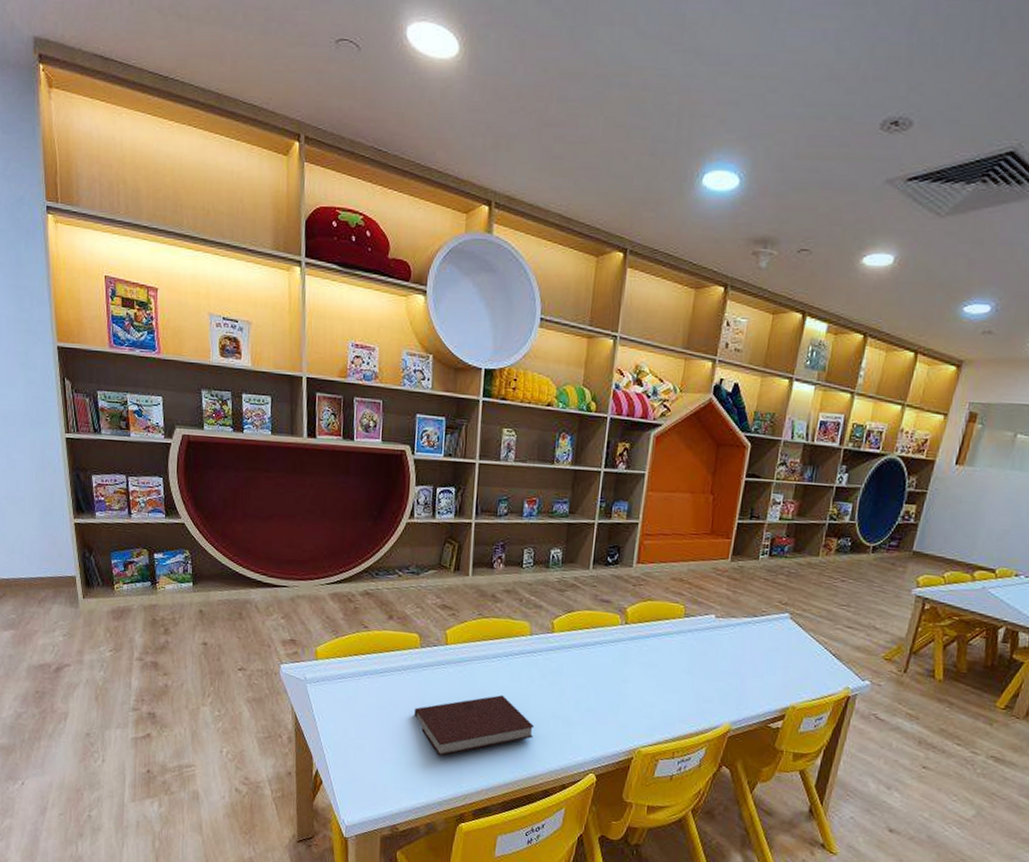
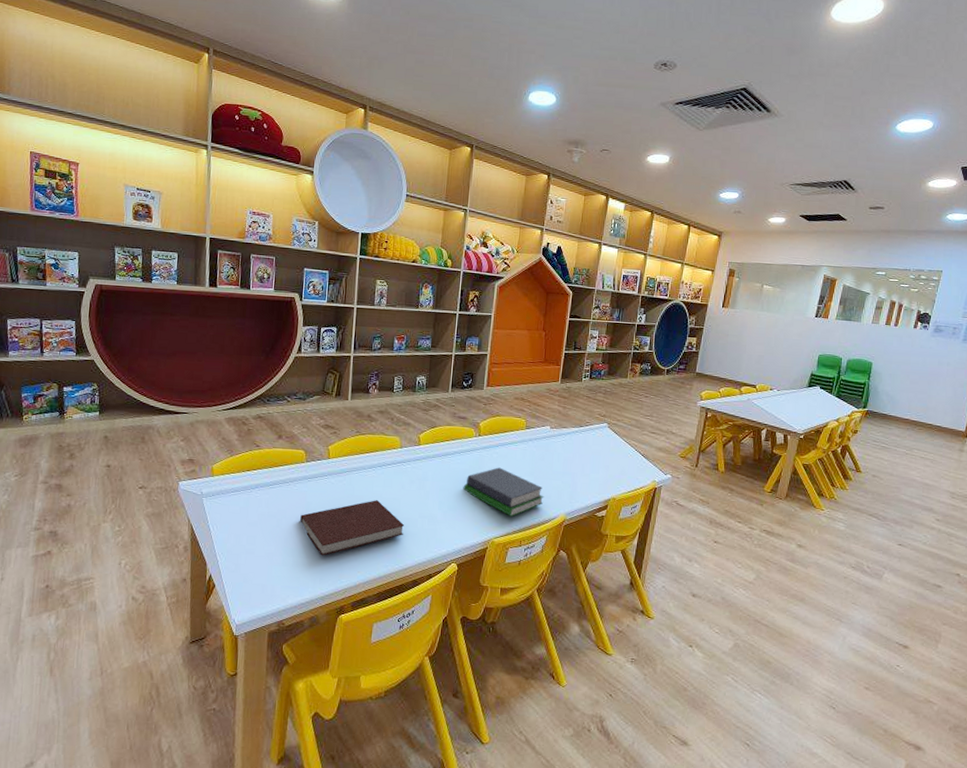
book: none [604,662,705,723] -> present [463,467,544,517]

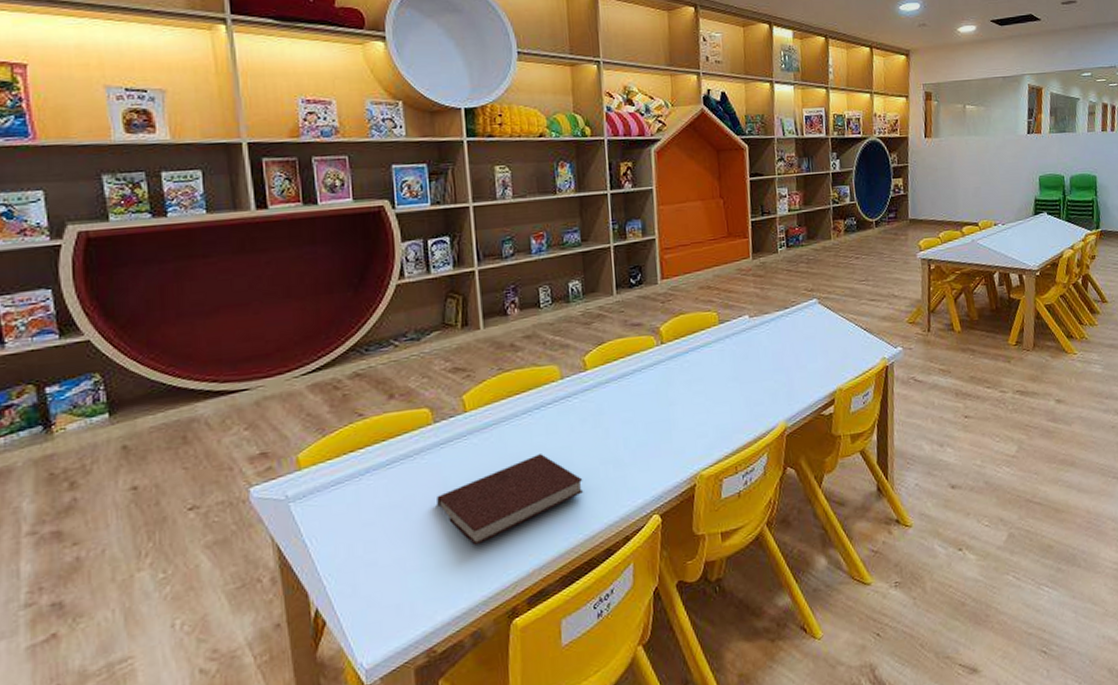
book: present [463,467,544,517] -> none [651,378,756,438]

